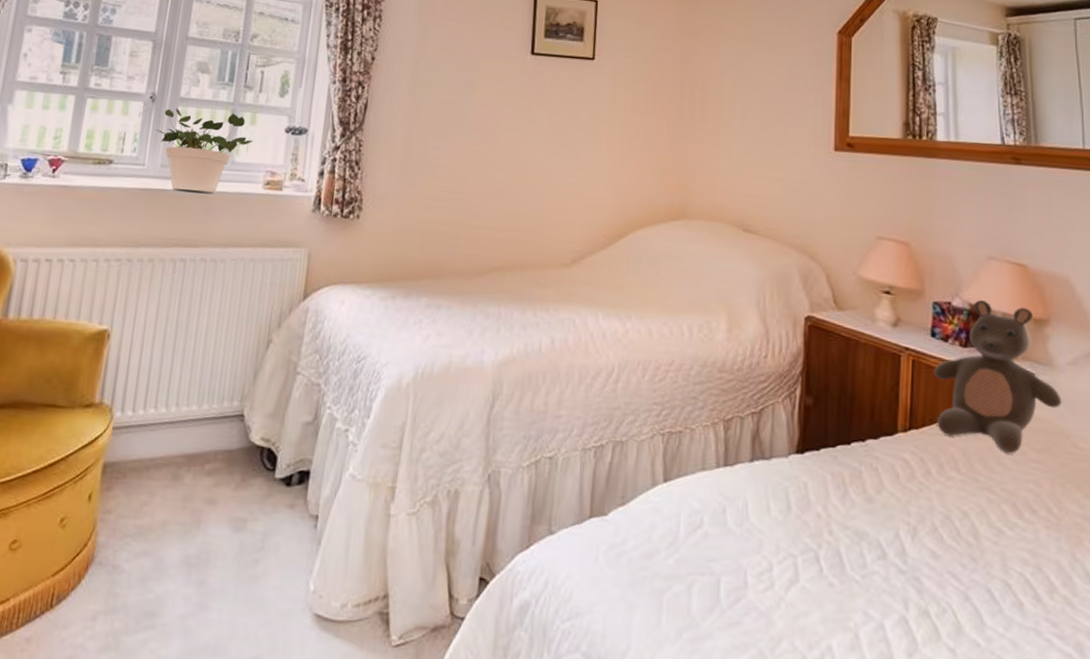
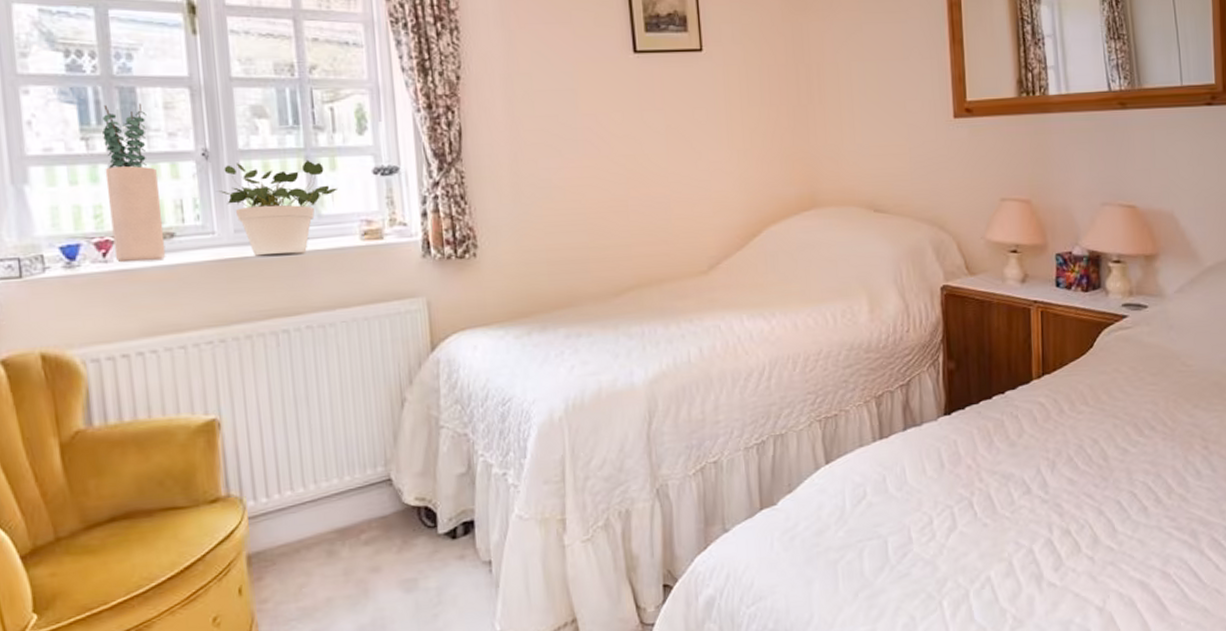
vase: none [62,48,115,183] -> present [102,103,166,264]
stuffed bear: present [934,300,1062,454] -> none [1060,245,1171,382]

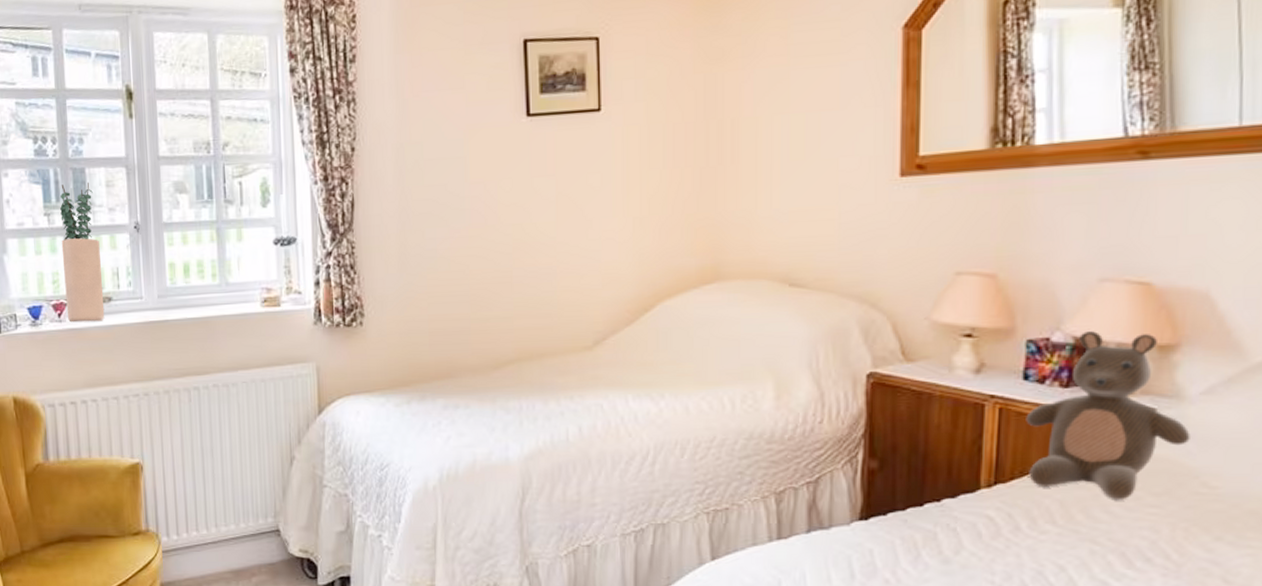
potted plant: present [218,160,337,258] -> none [146,231,243,321]
stuffed bear: none [1060,245,1171,382] -> present [1026,331,1190,501]

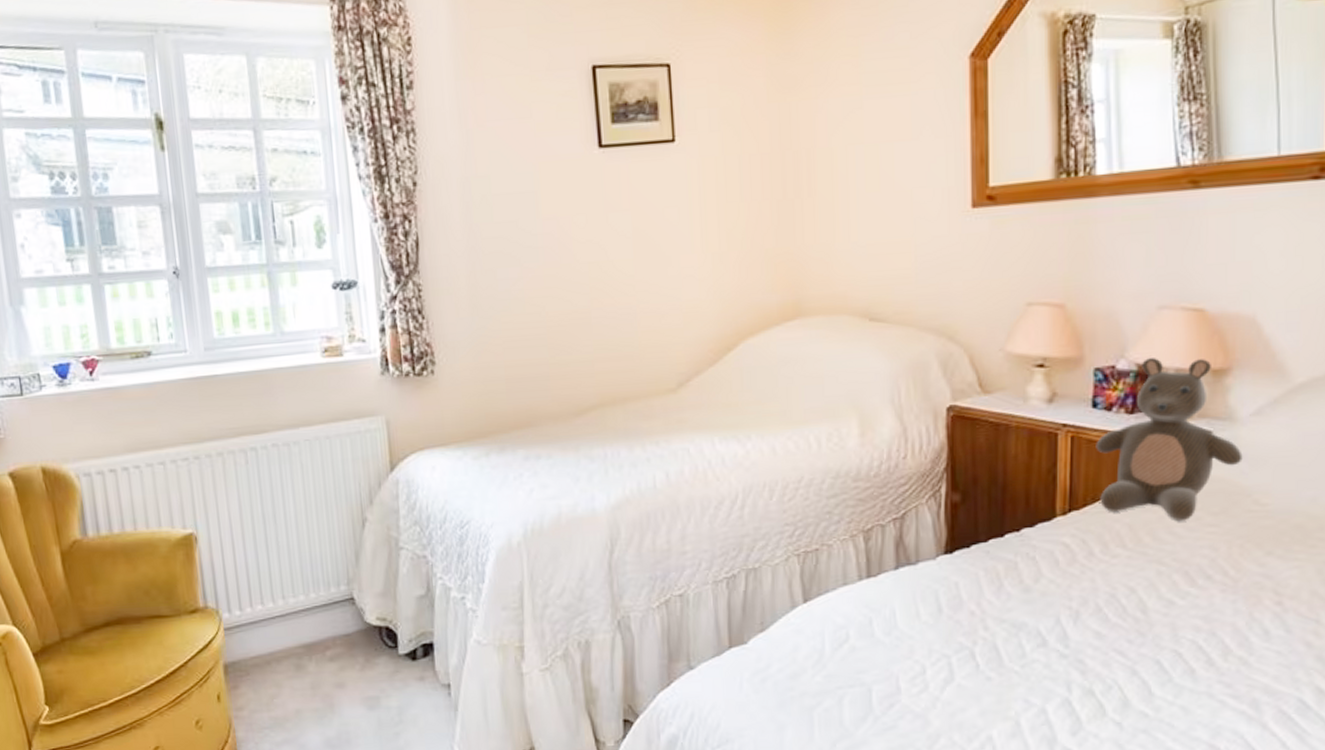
vase: present [60,182,105,323] -> none [85,222,145,382]

